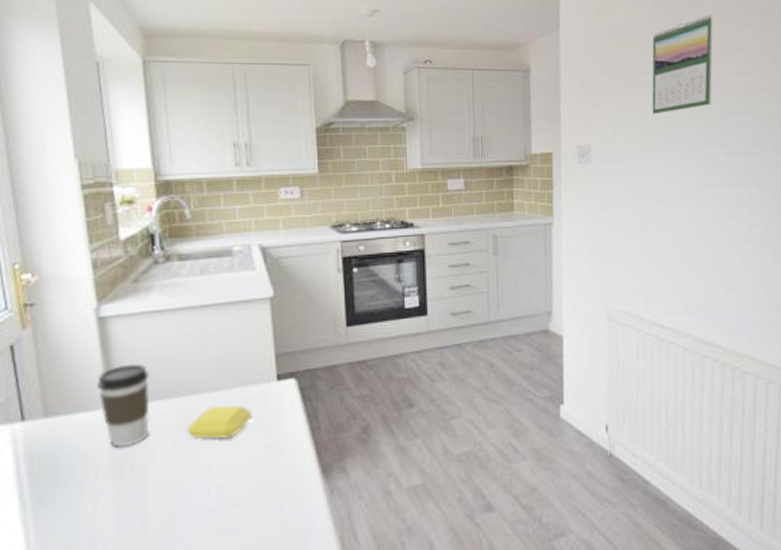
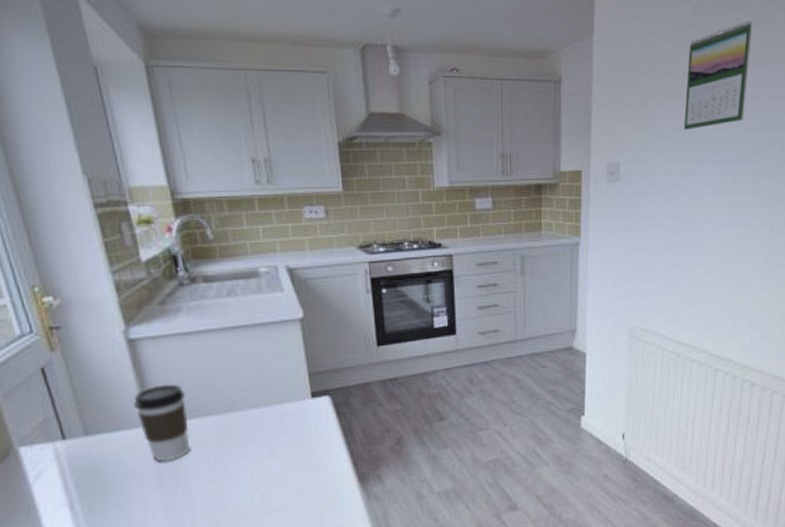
soap bar: present [187,405,252,440] -> none [227,422,290,453]

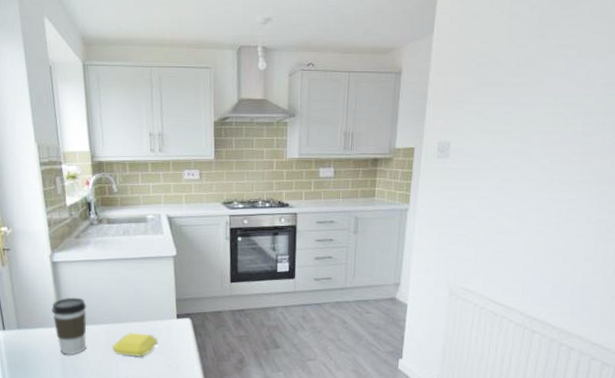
soap bar: none [227,422,290,453] -> present [112,332,158,357]
calendar: present [684,20,753,131] -> none [514,17,590,115]

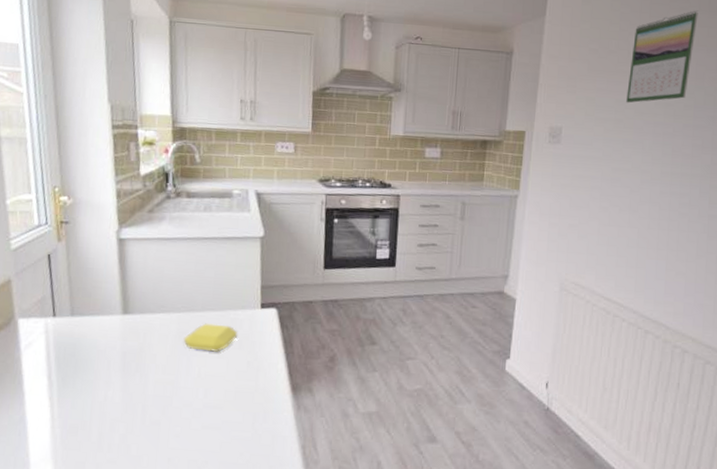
coffee cup: present [52,297,87,355] -> none [114,280,156,348]
calendar: none [514,17,590,115] -> present [626,10,699,103]

